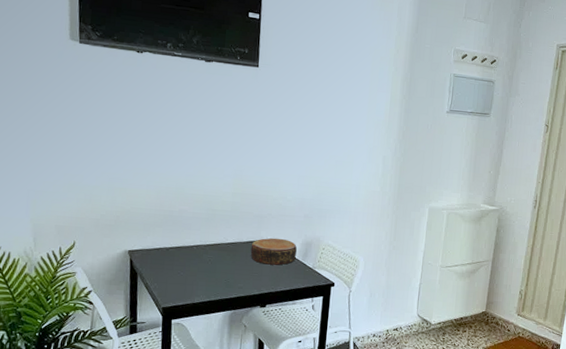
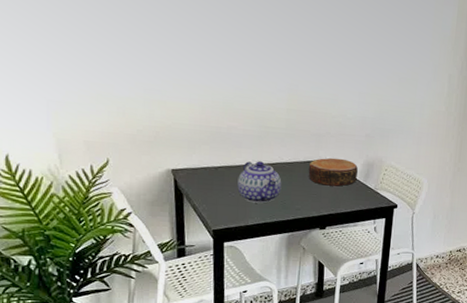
teapot: none [186,242,226,282] -> present [237,161,282,204]

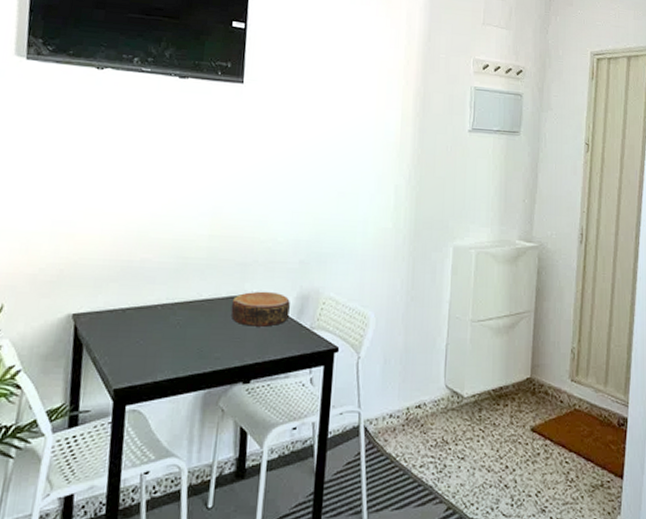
teapot: present [237,161,282,204] -> none [147,299,200,353]

